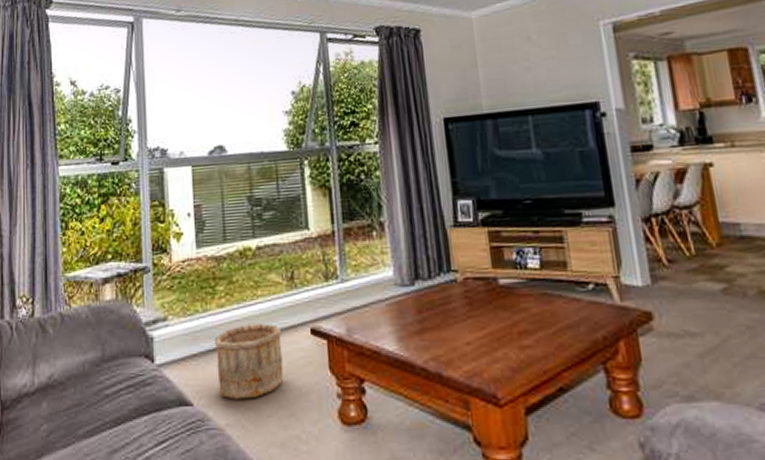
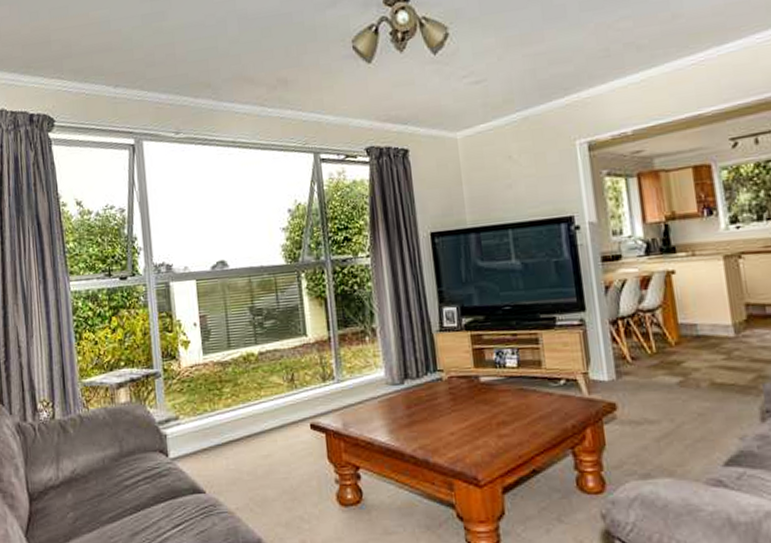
wooden bucket: present [214,323,284,400] -> none [222,420,287,487]

